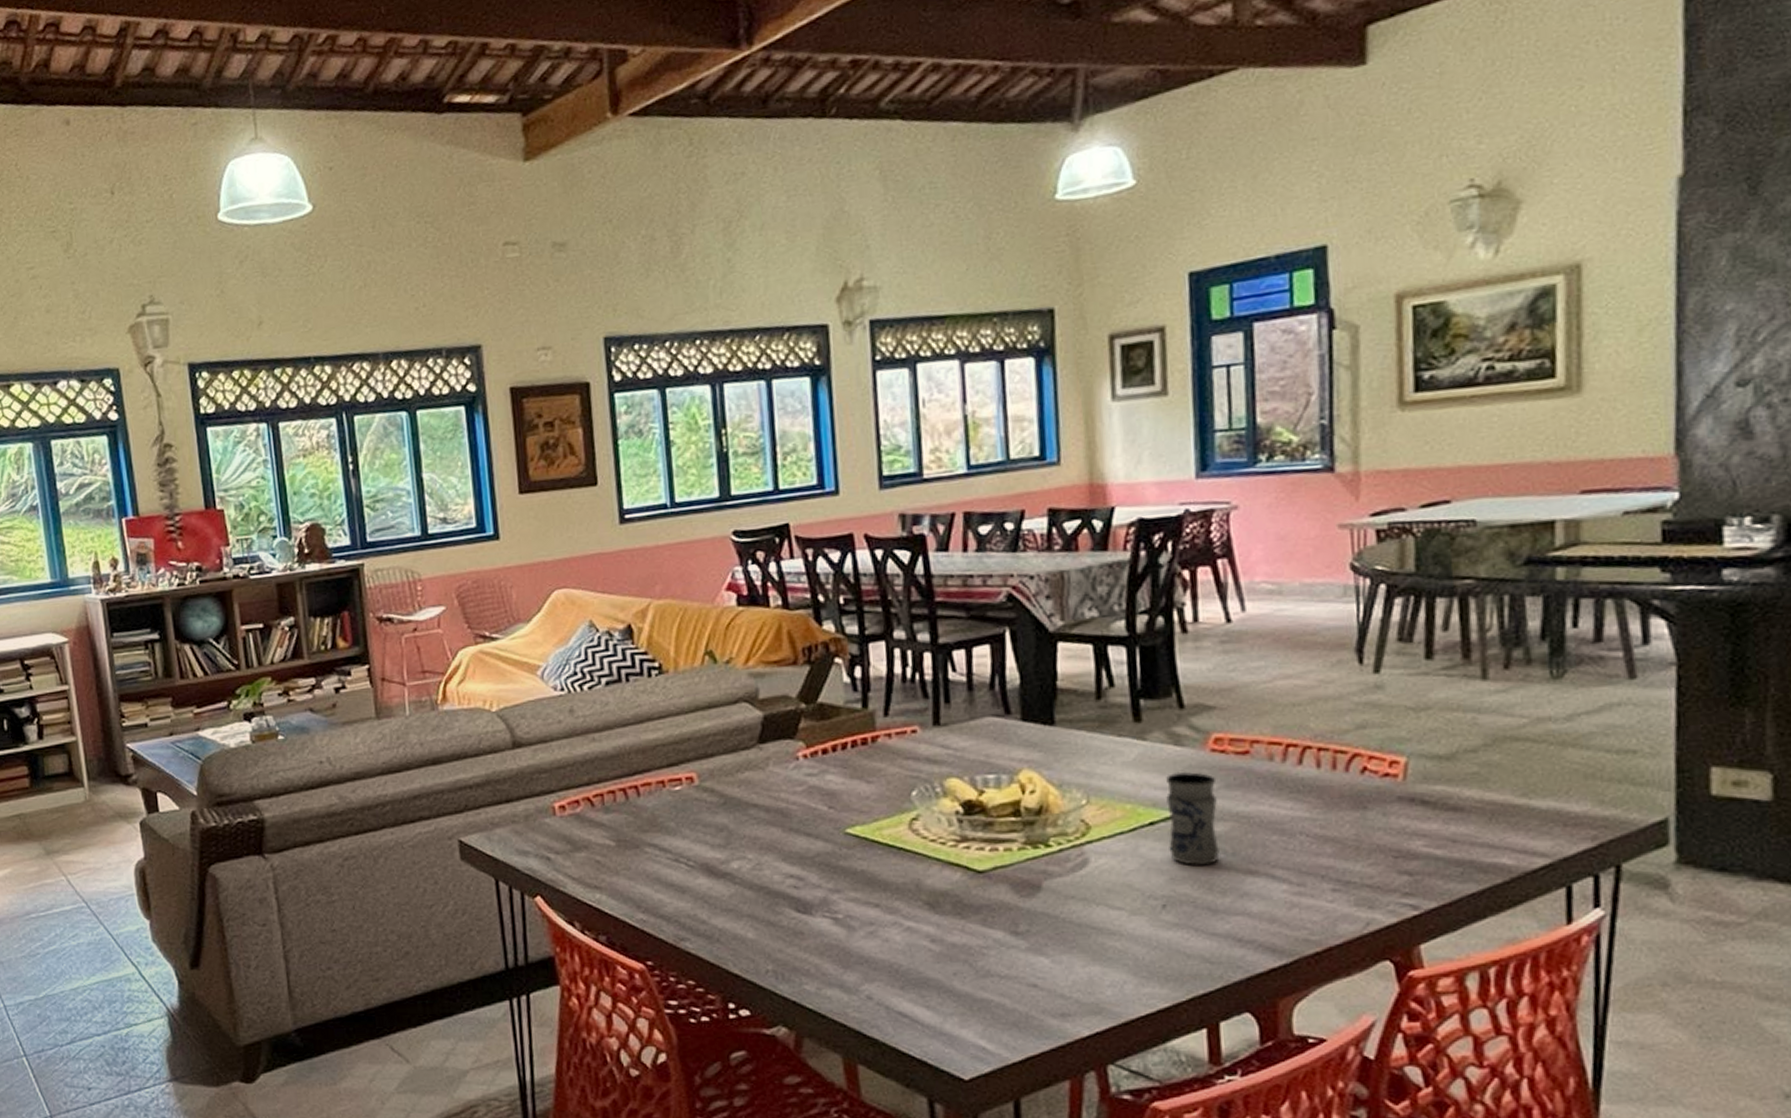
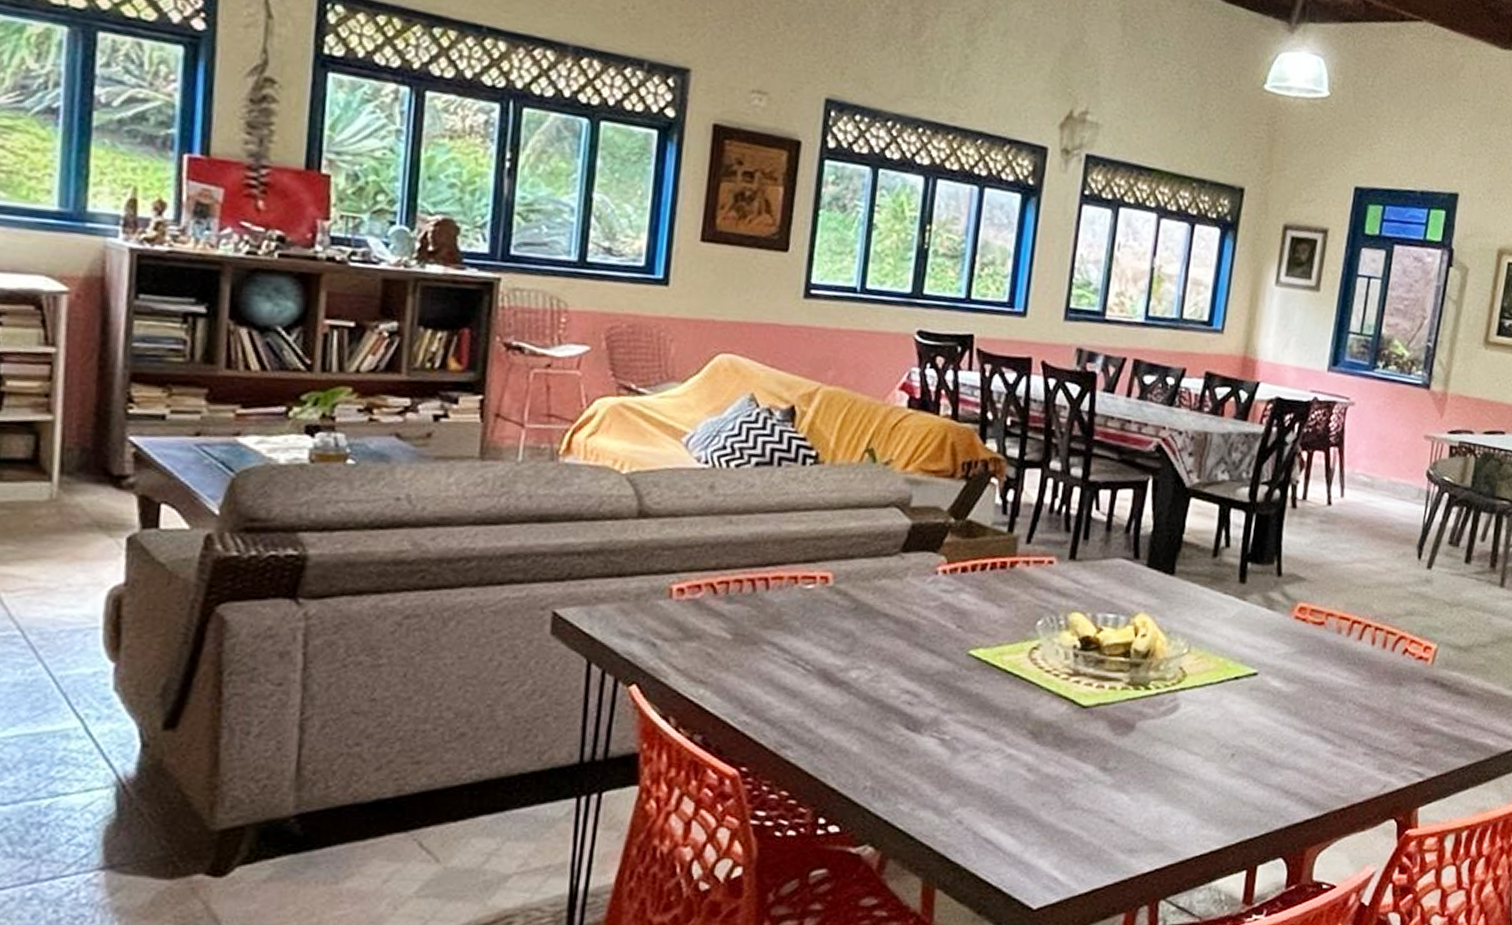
jar: present [1166,771,1220,865] -> none [1246,633,1295,721]

